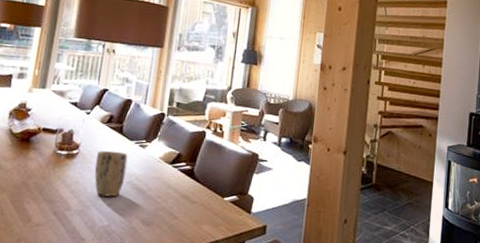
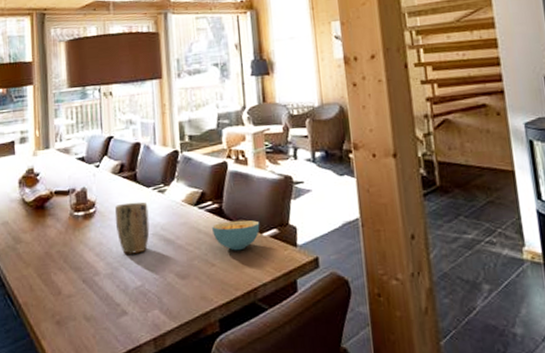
cereal bowl: none [181,182,224,209] -> present [212,220,260,251]

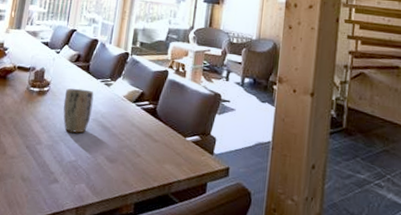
cereal bowl: present [212,220,260,251] -> none [144,121,186,149]

